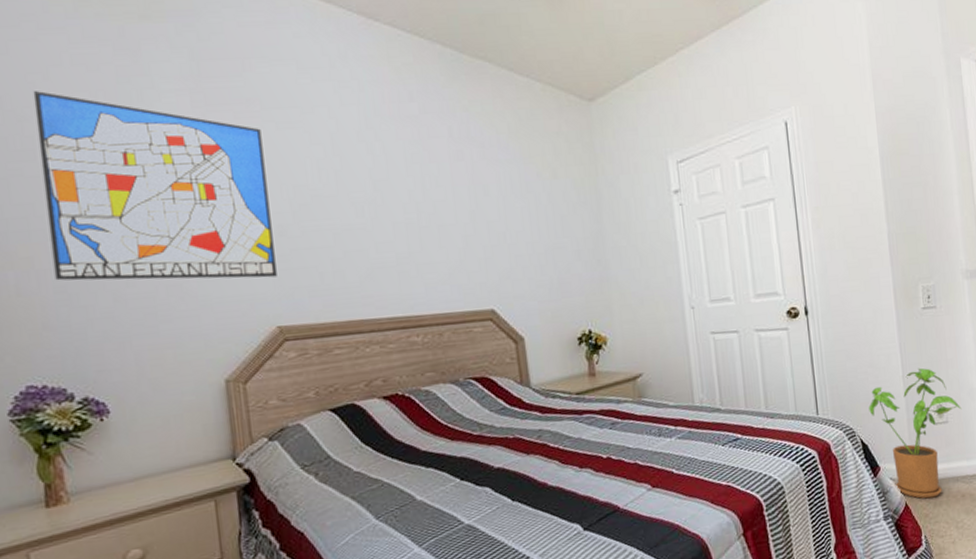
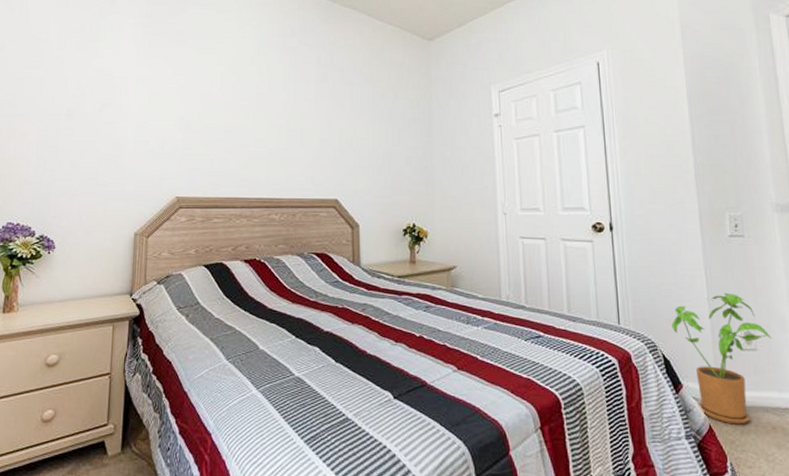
wall art: present [33,91,277,281] -> none [38,22,186,160]

